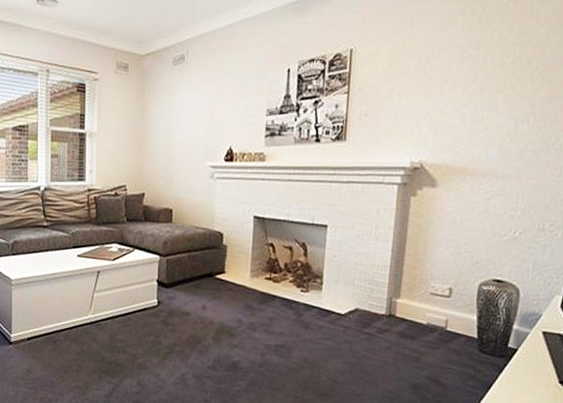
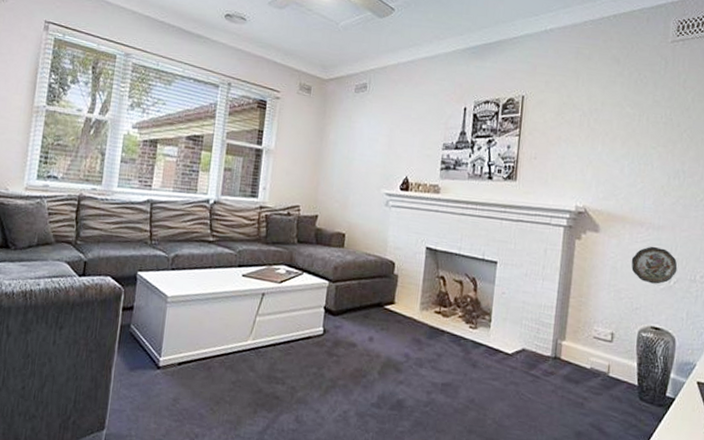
decorative plate: none [471,197,524,236] -> present [631,246,678,284]

